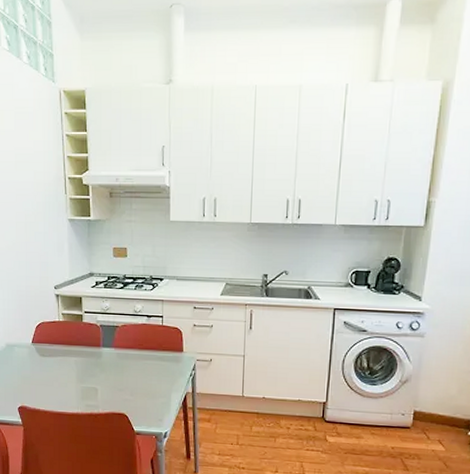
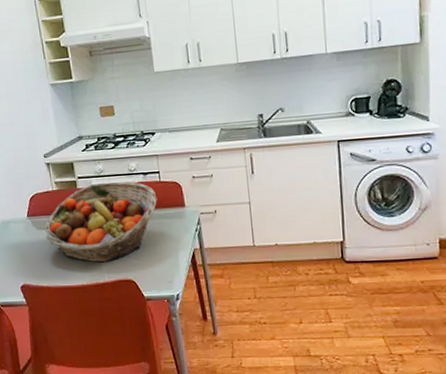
fruit basket: none [47,320,158,395] -> present [44,181,158,263]

